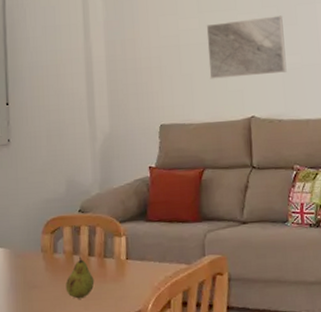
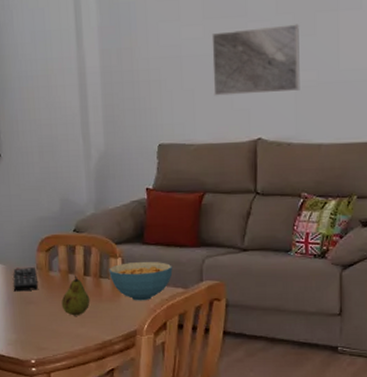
remote control: none [17,250,42,277] -> present [13,267,38,292]
cereal bowl: none [113,238,176,280] -> present [109,261,173,301]

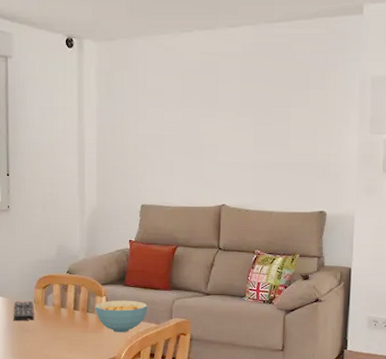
fruit: present [61,275,90,316] -> none [53,309,78,344]
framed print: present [211,24,300,96] -> none [188,116,258,169]

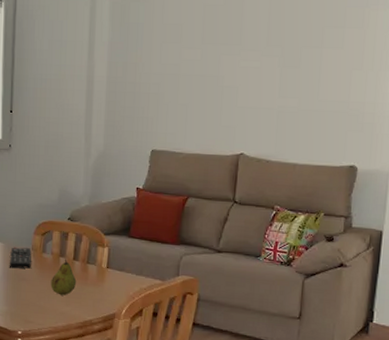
fruit: none [53,309,78,344] -> present [50,259,77,296]
cereal bowl: present [95,300,148,333] -> none [96,252,153,288]

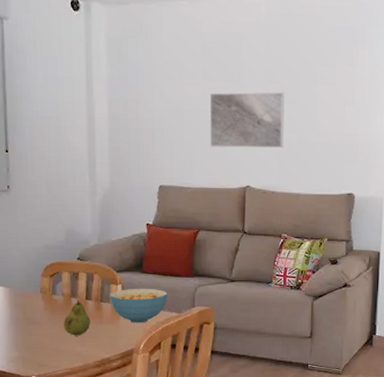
remote control: present [9,247,32,269] -> none [16,291,41,313]
cereal bowl: none [96,252,153,288] -> present [110,288,168,323]
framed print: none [205,56,286,115] -> present [210,92,284,149]

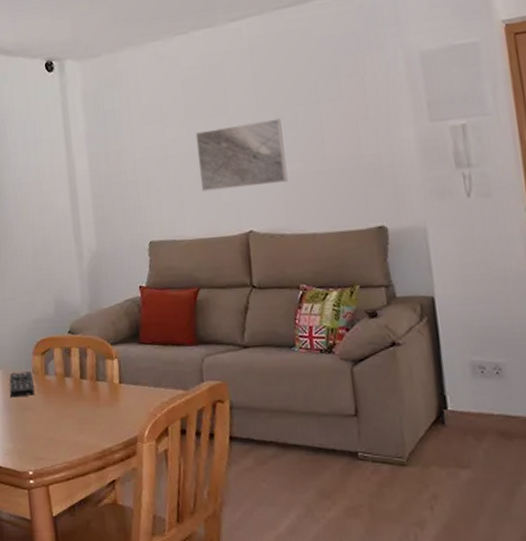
remote control: none [16,291,41,313] -> present [9,371,34,398]
fruit: present [63,299,91,336] -> none [58,379,88,423]
cereal bowl: present [110,288,168,323] -> none [105,361,172,405]

